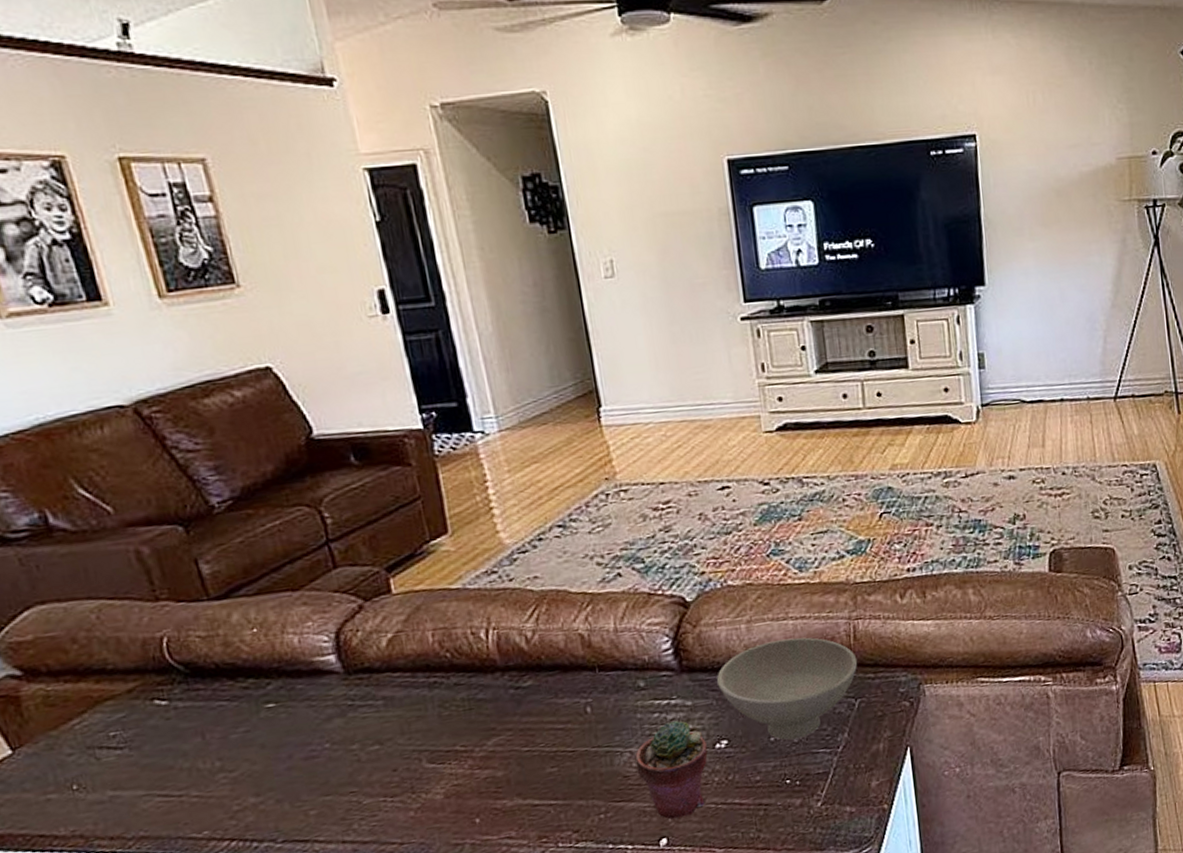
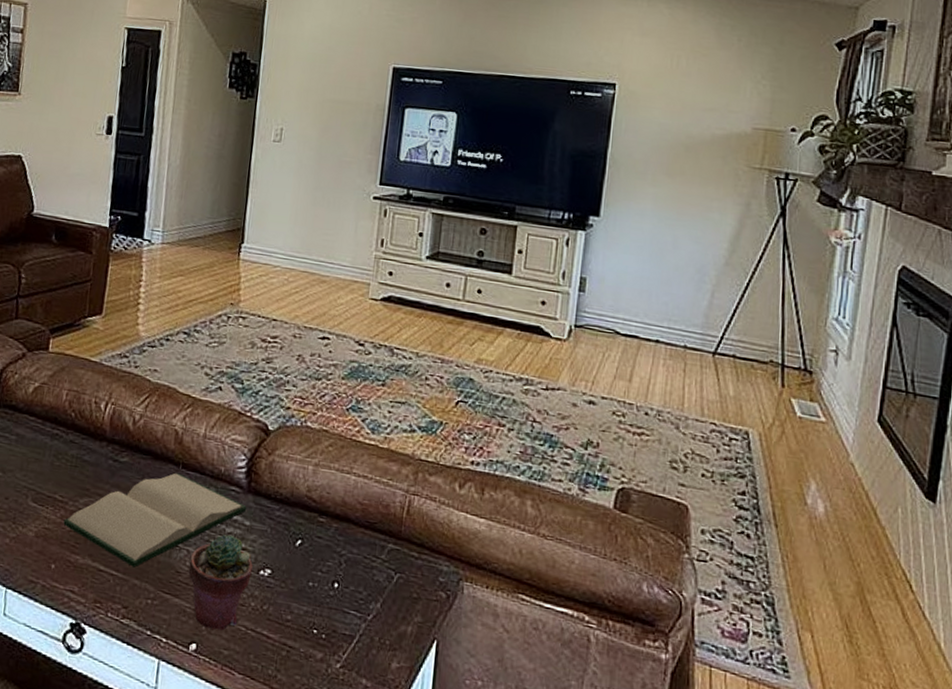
hardback book: none [474,677,685,789] -> present [63,472,247,568]
bowl: present [717,637,858,741] -> none [276,489,406,594]

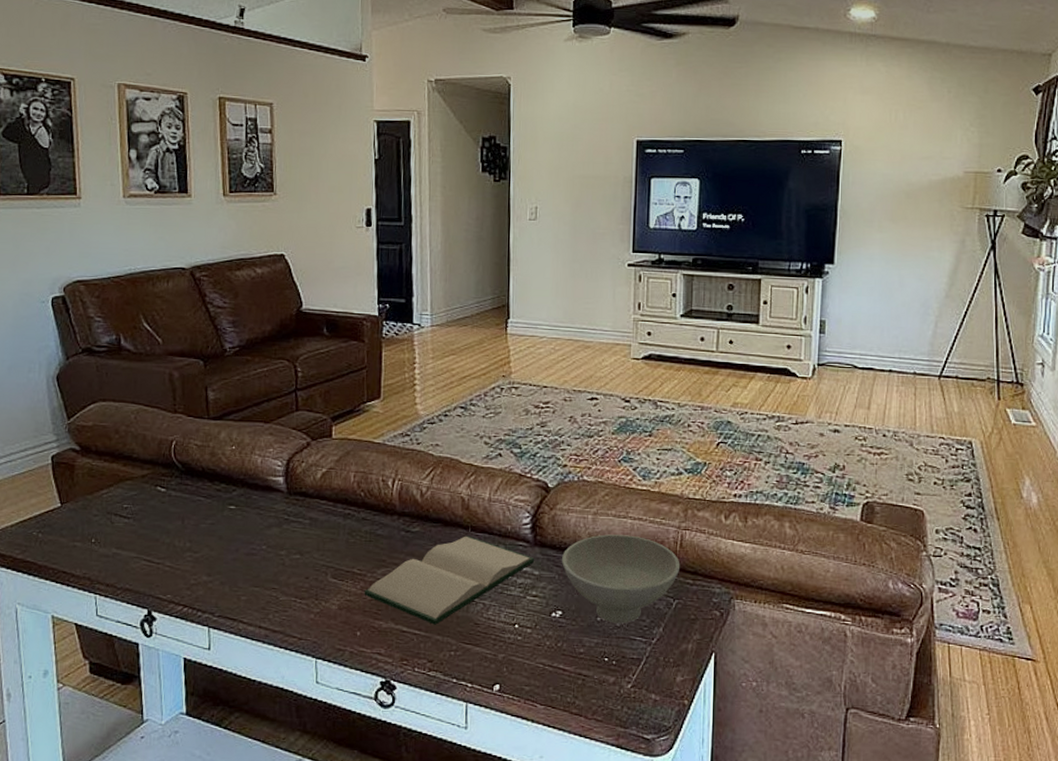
potted succulent: present [188,534,253,631] -> none [486,586,545,670]
bowl: none [276,489,406,594] -> present [562,534,681,624]

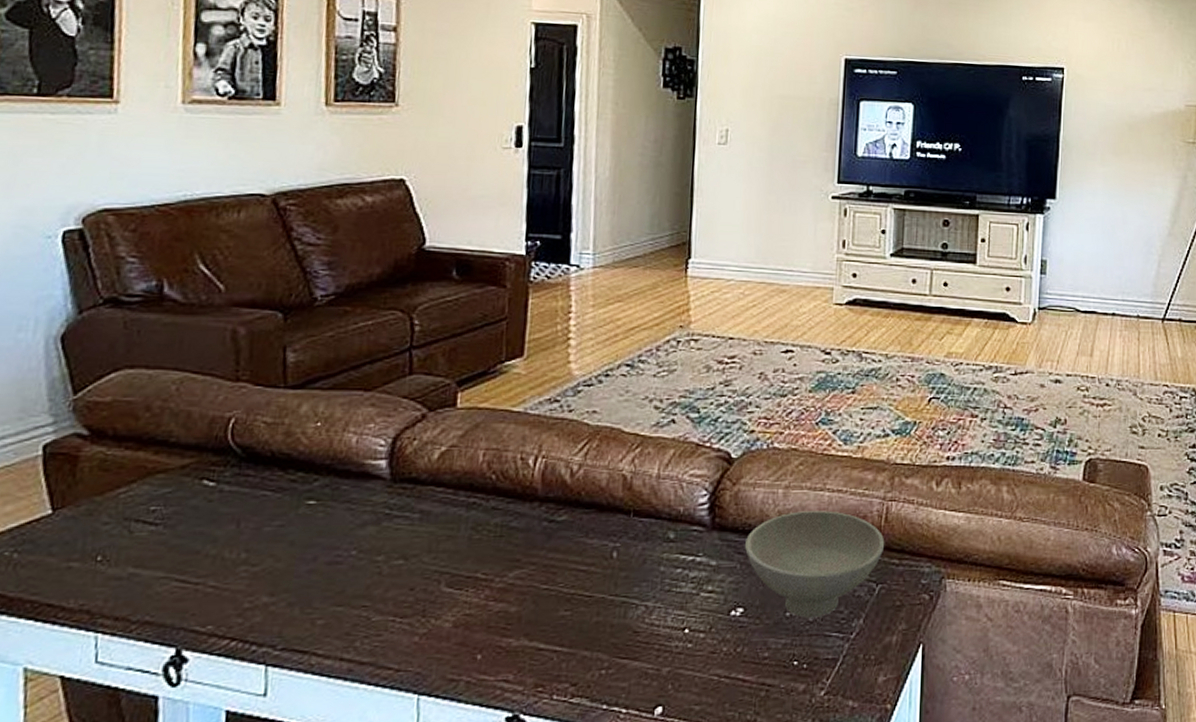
hardback book: present [364,536,535,625] -> none [489,522,712,638]

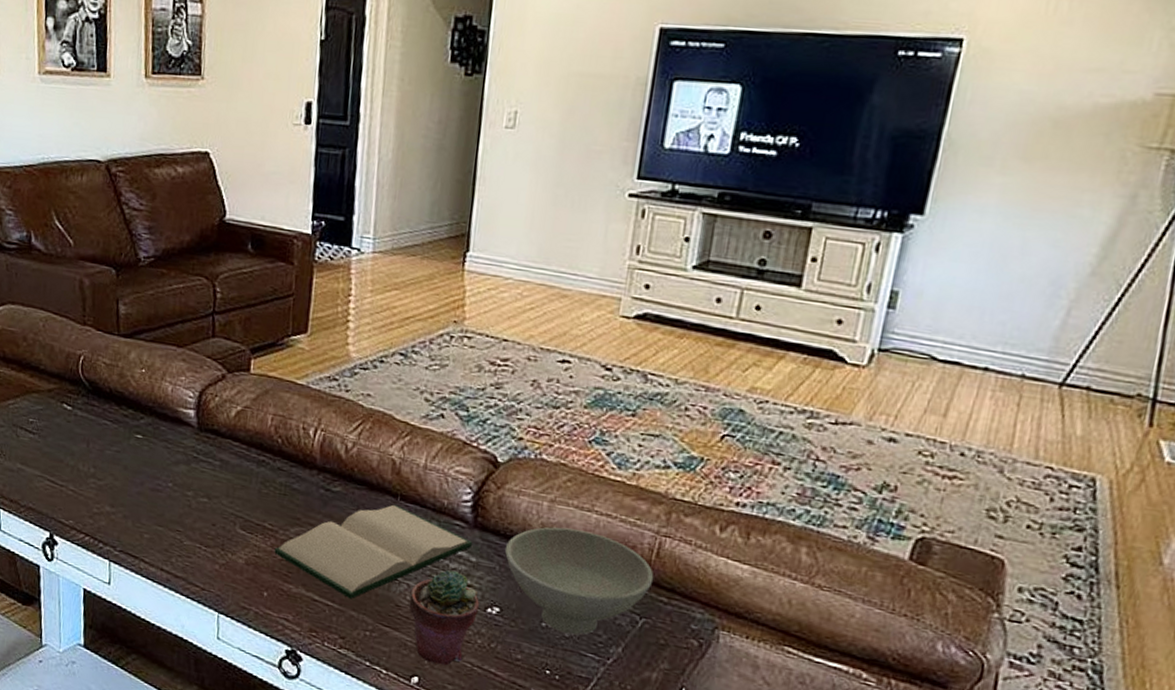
hardback book: none [489,522,712,638] -> present [274,504,473,599]
potted succulent: none [648,580,722,687] -> present [408,570,479,666]

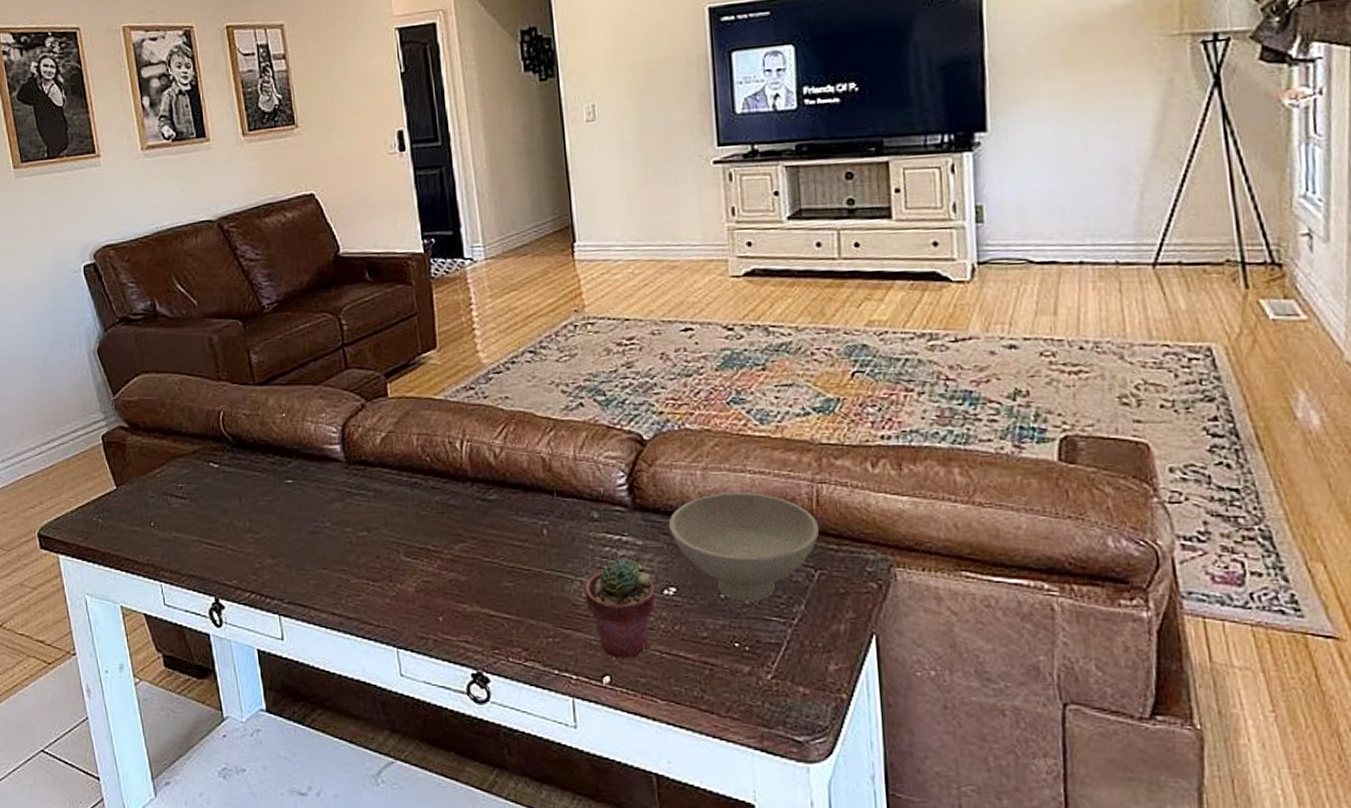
hardback book: present [274,504,473,599] -> none [442,502,637,607]

